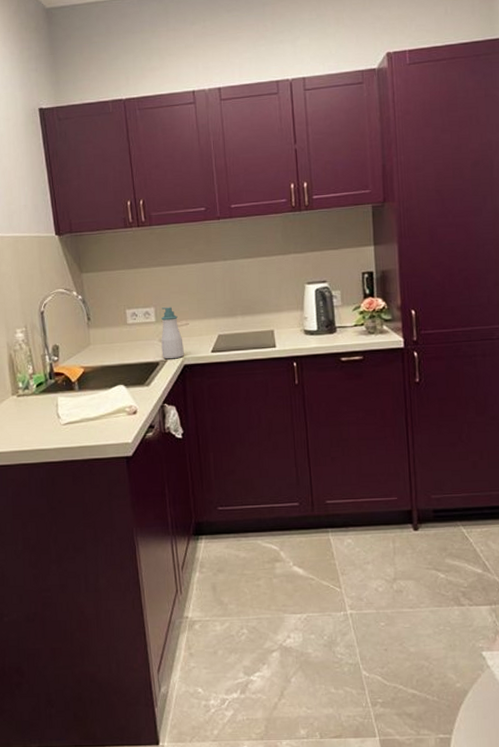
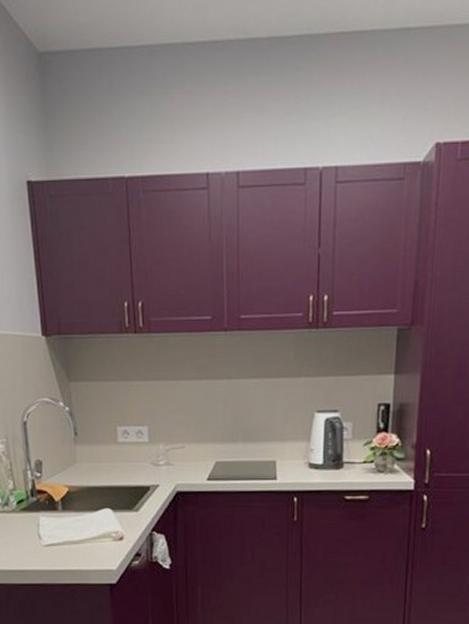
soap bottle: present [161,307,184,359] -> none [153,427,177,485]

